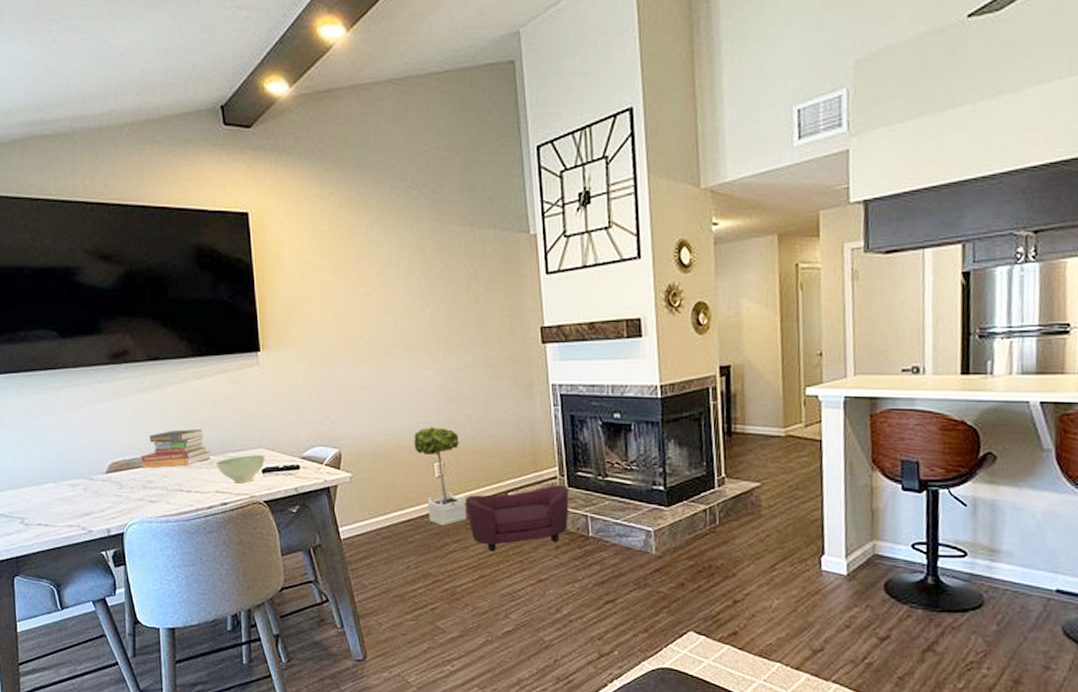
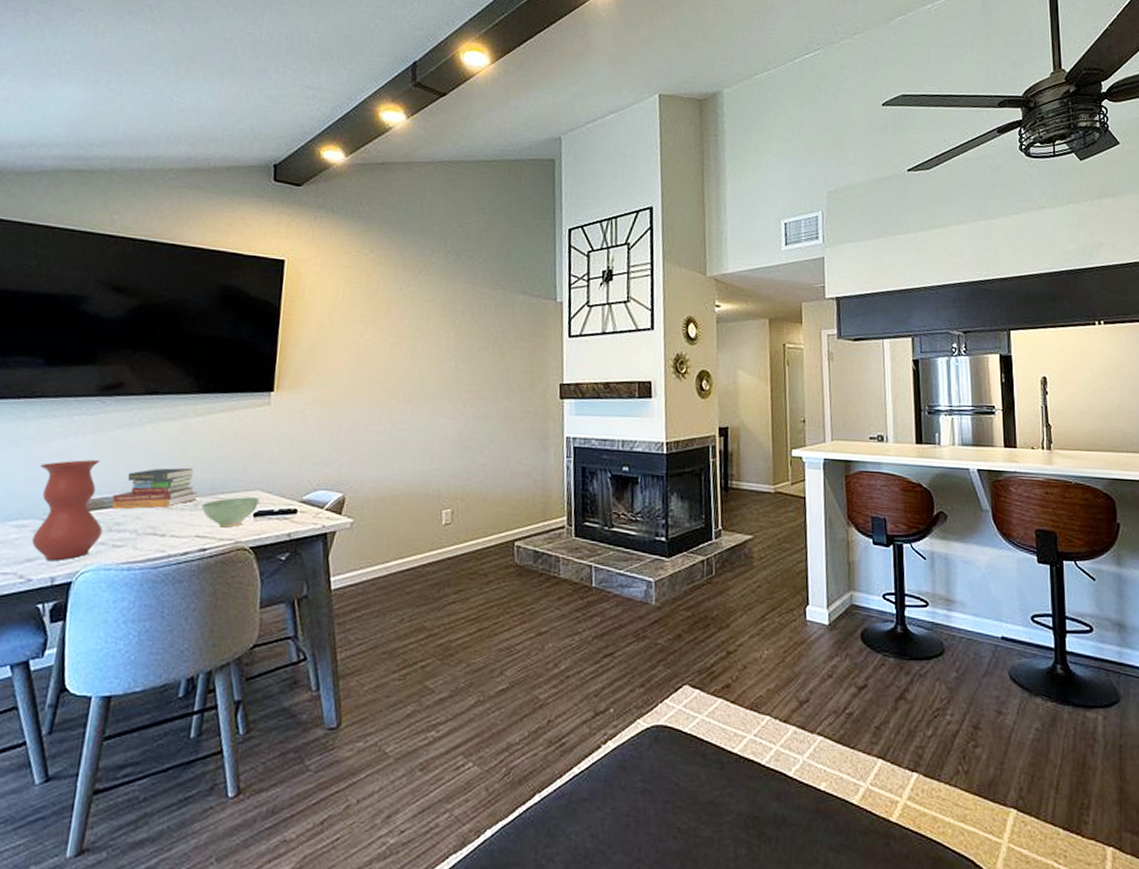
vase: none [76,423,139,515] -> present [32,459,103,561]
potted tree: present [414,427,468,527] -> none [424,474,471,576]
dog bed: present [464,484,568,551] -> none [469,534,575,602]

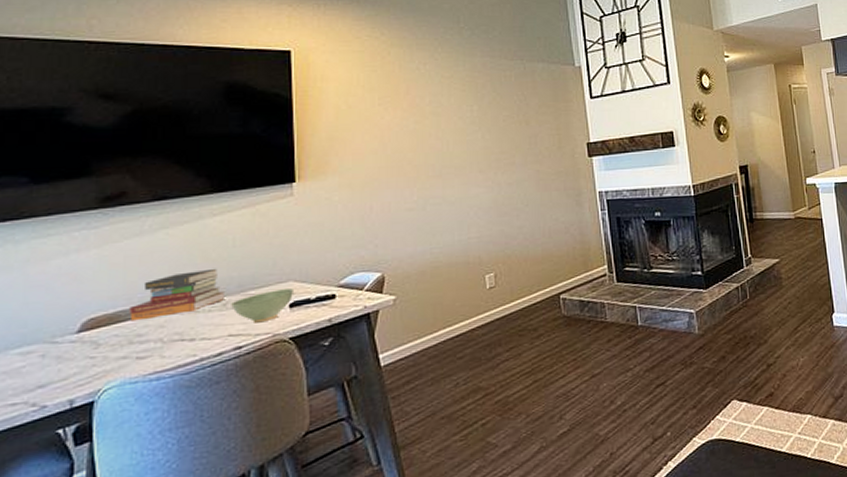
vase: present [32,459,103,561] -> none [39,273,123,384]

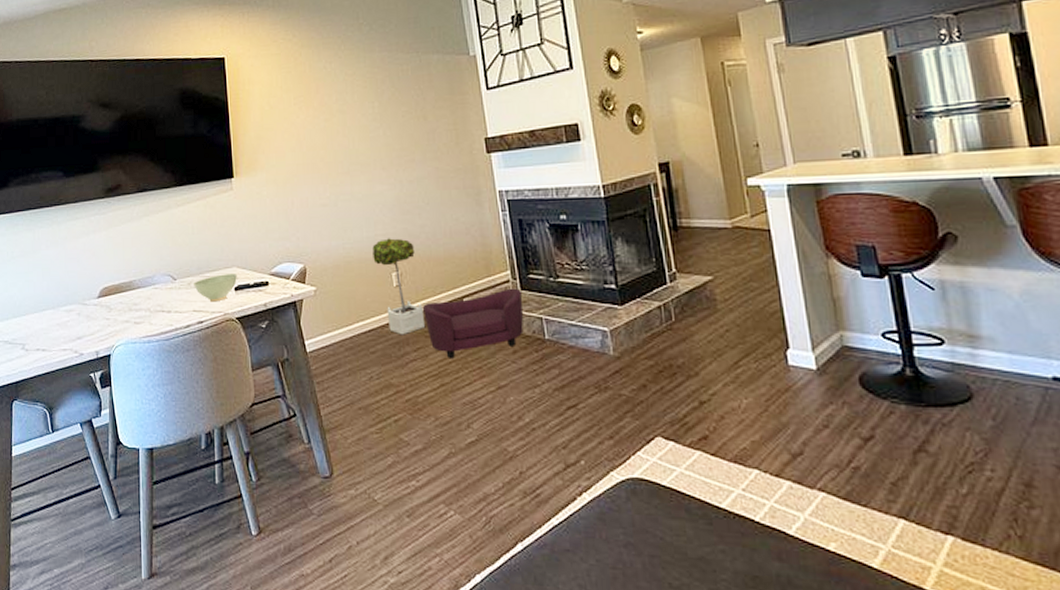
books: present [129,268,226,321] -> none [128,252,190,292]
potted tree: none [465,240,520,337] -> present [372,238,426,335]
dog bed: none [517,281,618,354] -> present [422,288,524,358]

